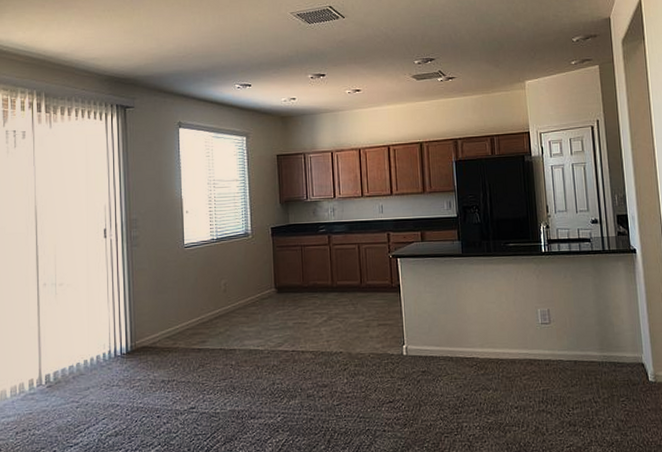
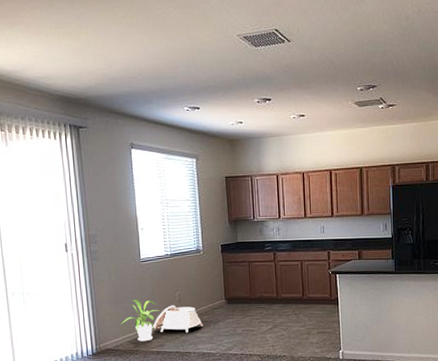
house plant: none [159,290,203,338] -> present [121,300,160,342]
basket: none [195,295,250,327] -> present [153,305,203,333]

